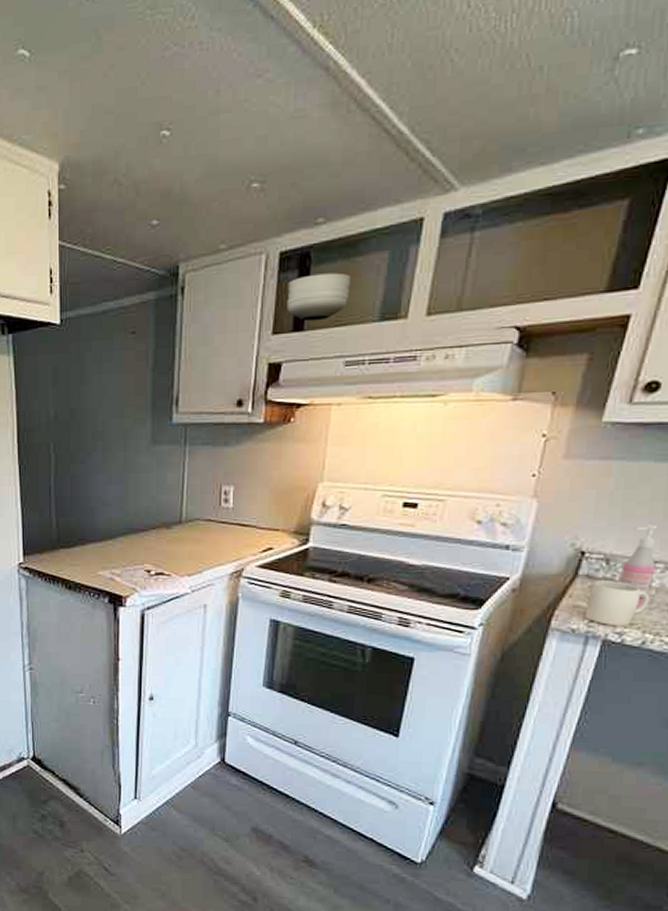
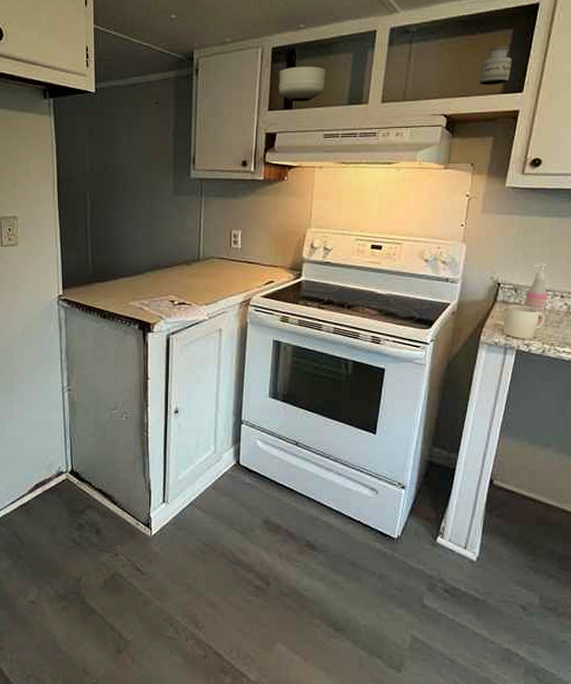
jar: none [571,222,625,283] -> present [479,45,512,85]

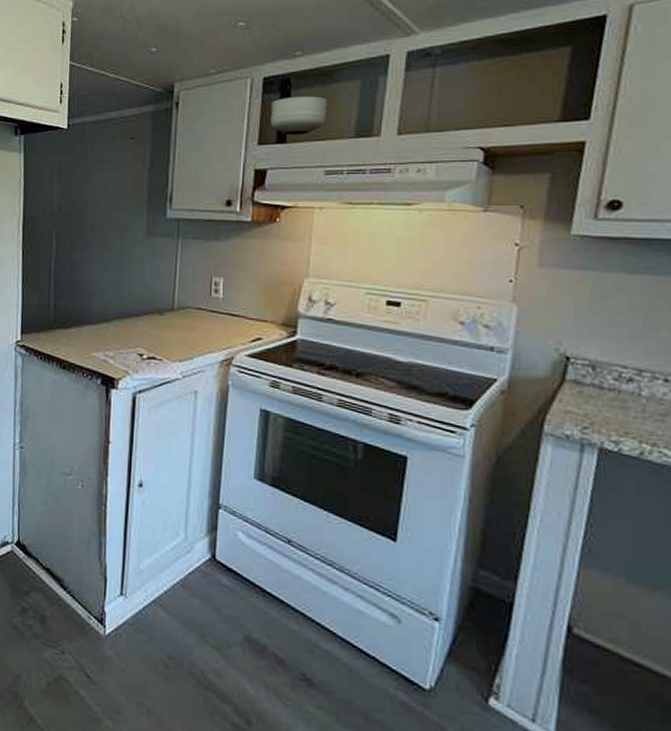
jar: present [479,45,512,85] -> none [526,65,572,113]
mug: present [503,305,545,340] -> none [577,386,641,435]
soap dispenser: present [524,263,548,326] -> none [607,333,643,418]

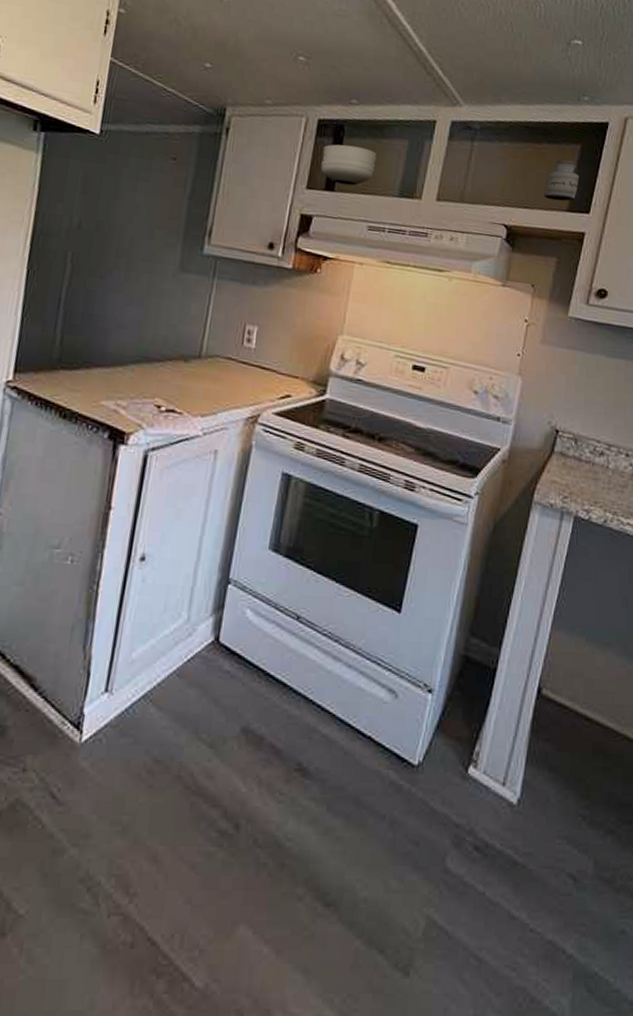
jar: none [526,65,572,113] -> present [543,159,579,202]

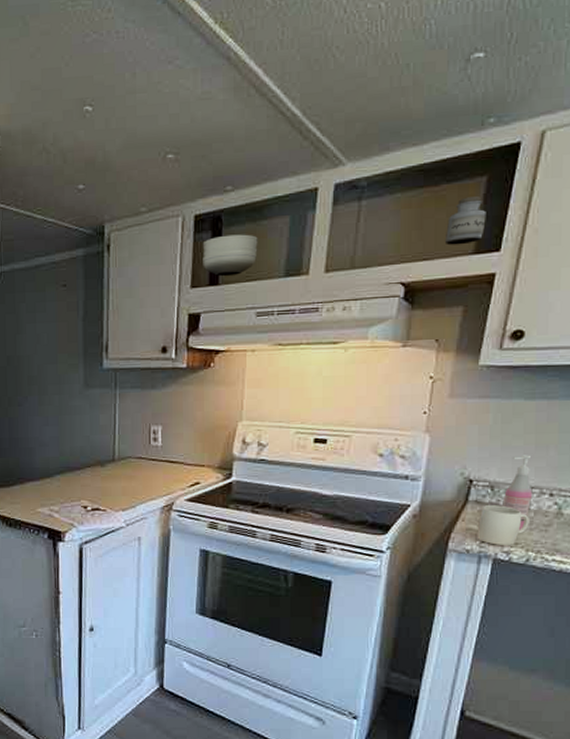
mug: none [560,458,608,505] -> present [477,505,529,546]
soap dispenser: none [584,411,611,489] -> present [503,455,533,530]

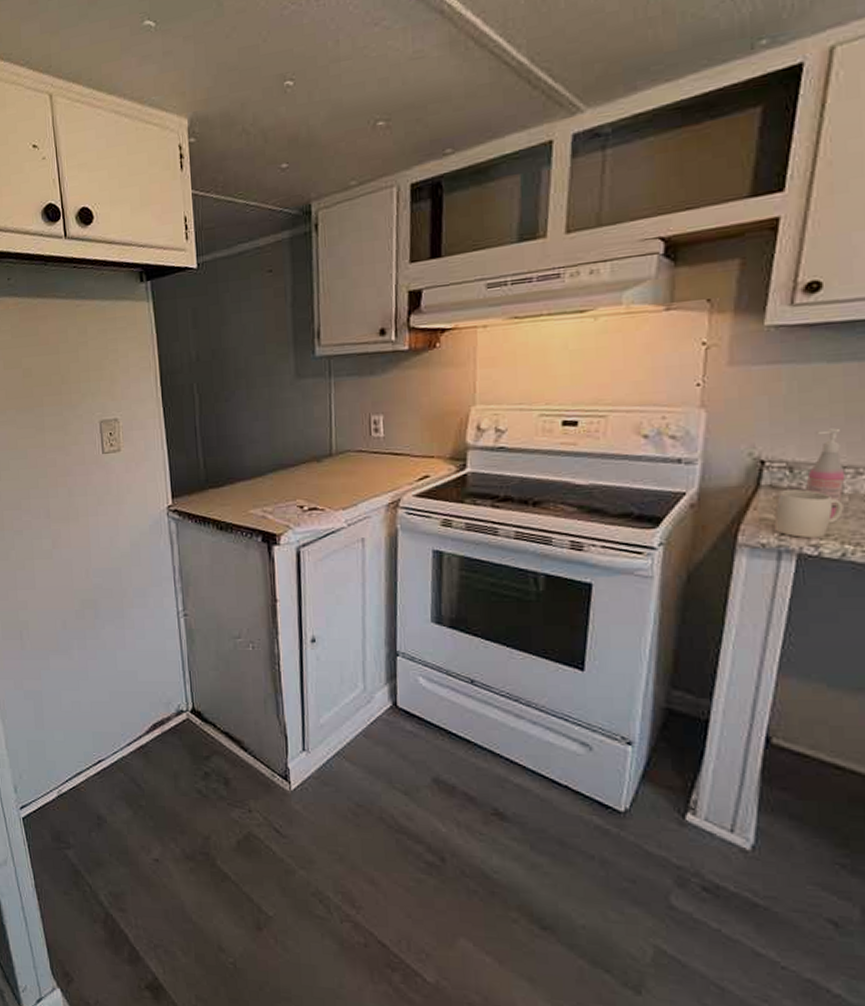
bowl: present [202,234,259,277] -> none [421,199,486,248]
jar: present [444,195,486,246] -> none [711,130,764,190]

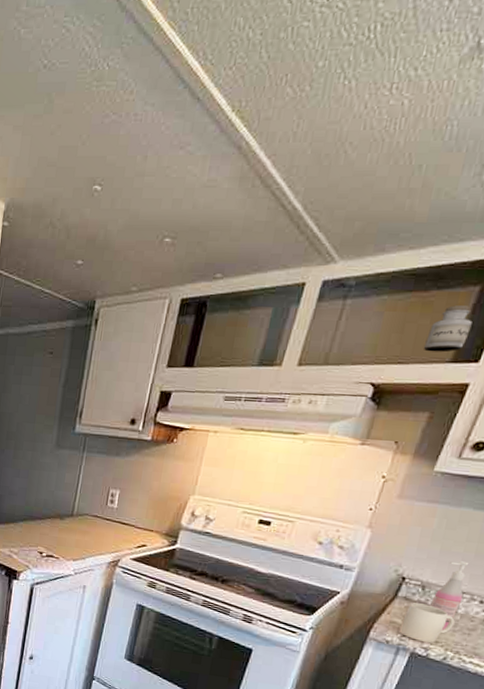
jar: none [711,130,764,190] -> present [423,304,472,353]

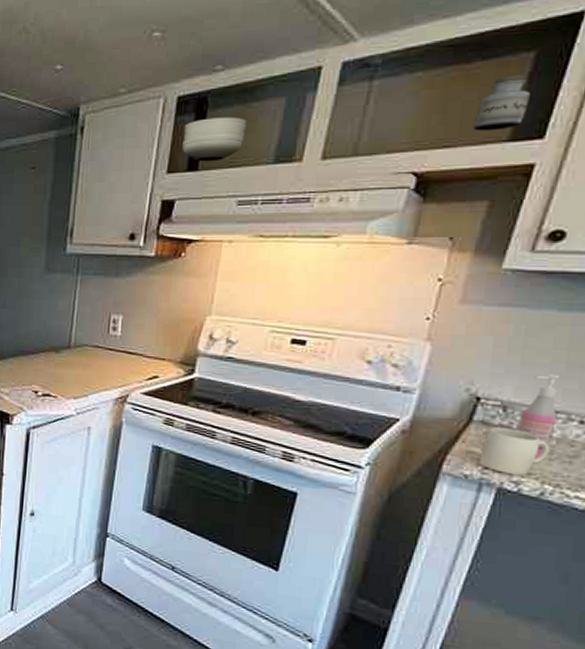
bowl: none [181,320,239,360] -> present [182,117,248,162]

